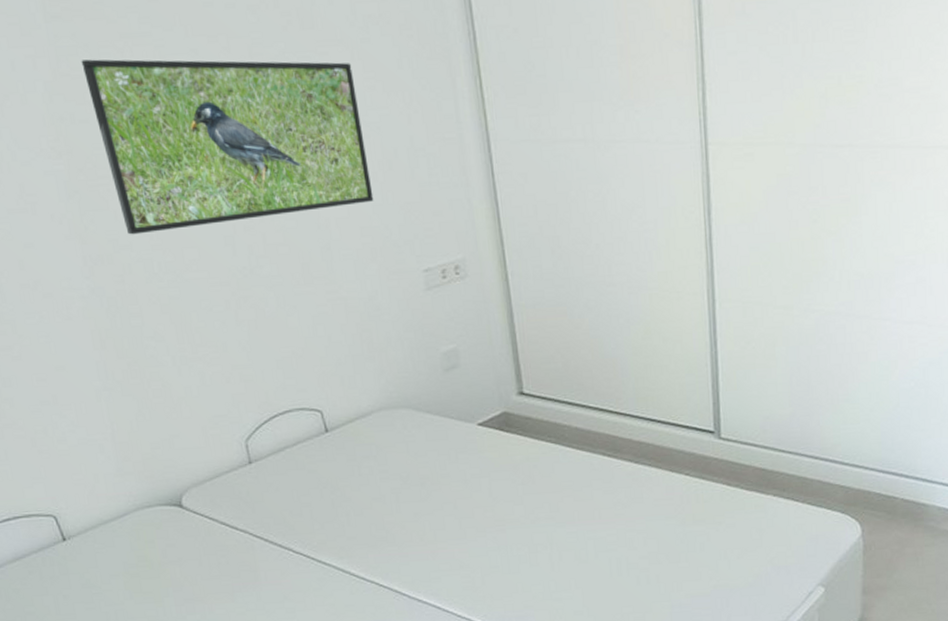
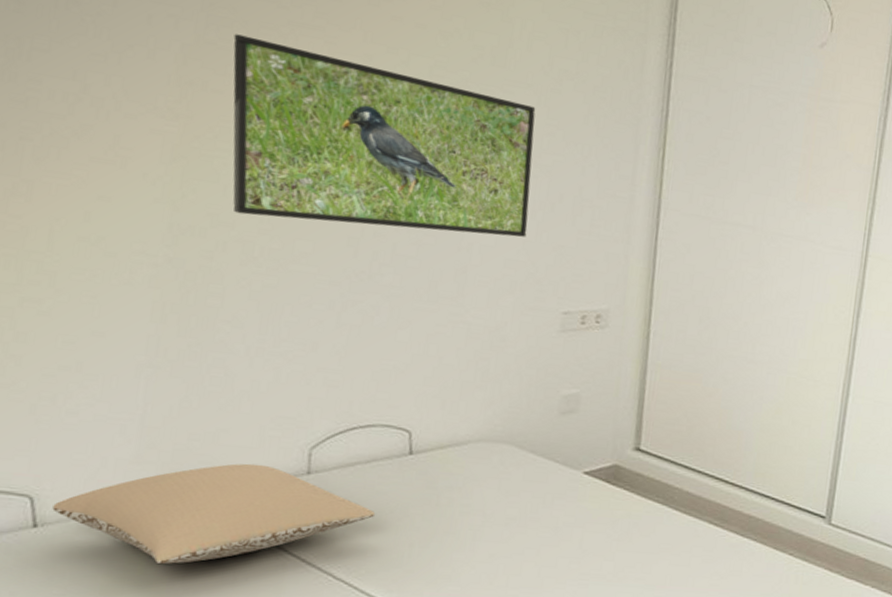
pillow: none [71,461,311,558] -> present [52,463,375,564]

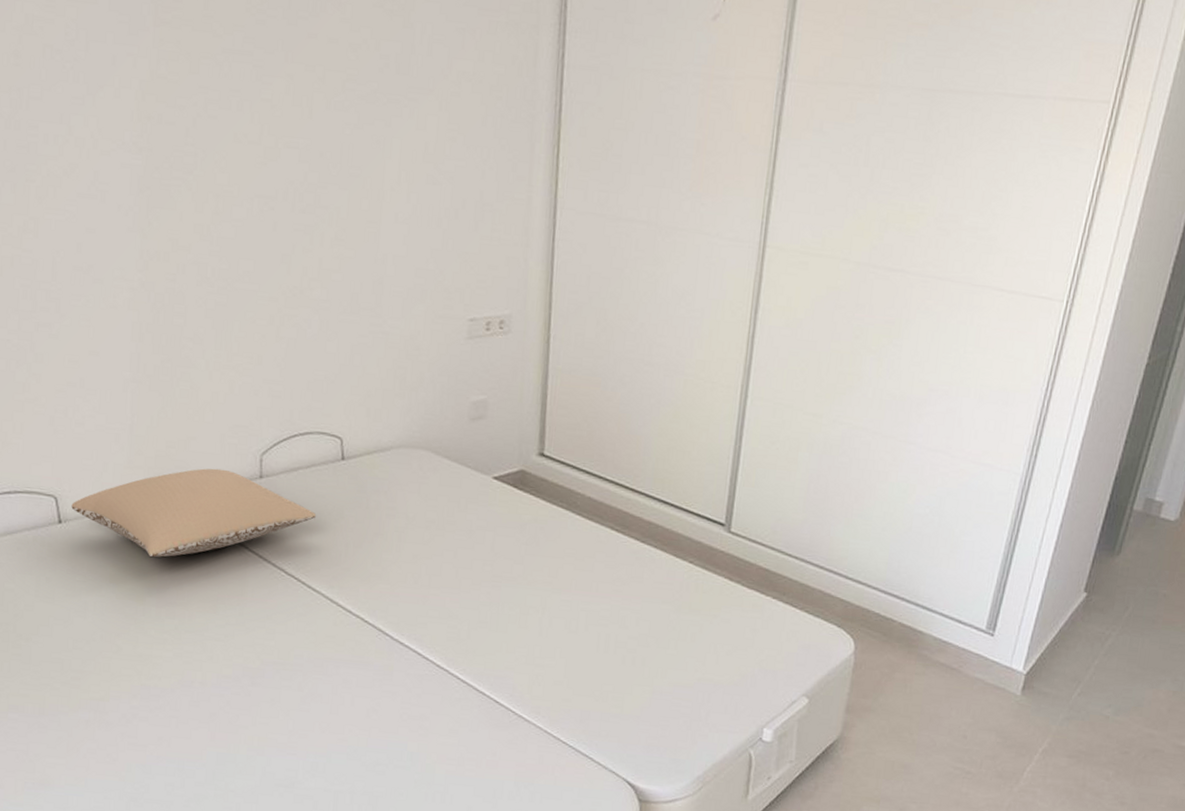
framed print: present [232,34,536,237] -> none [180,66,438,246]

